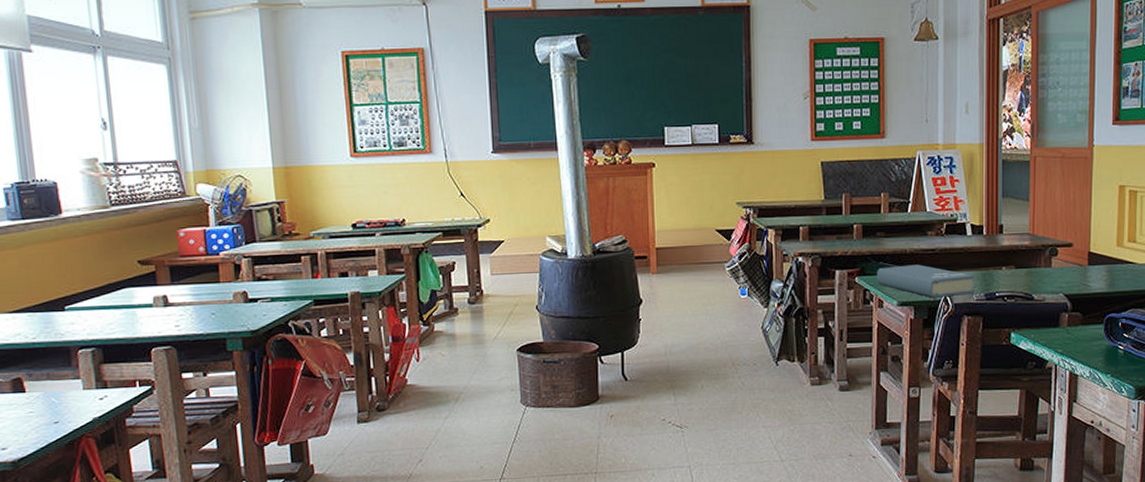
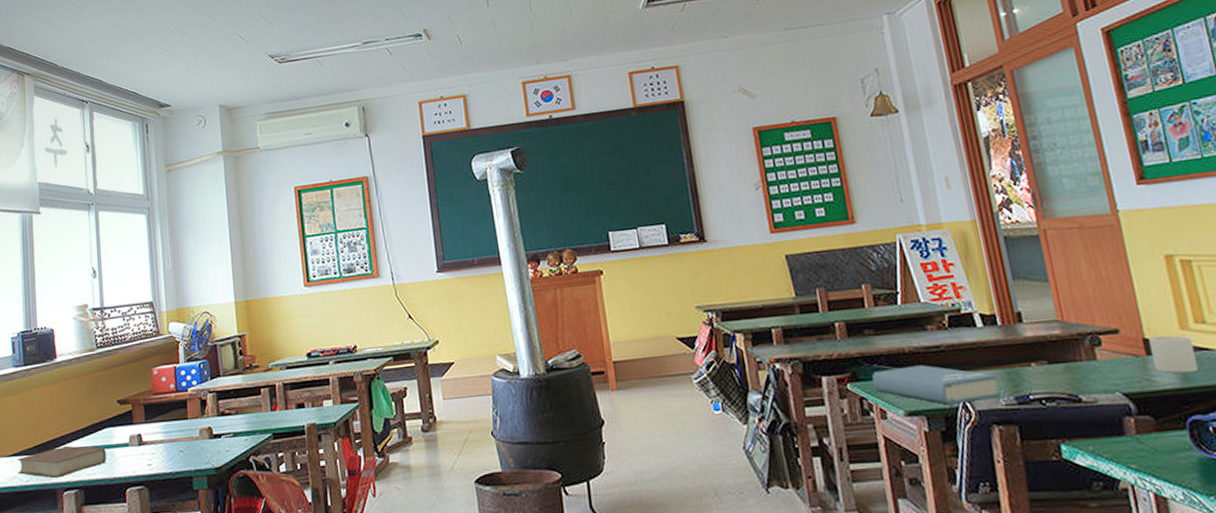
book: none [20,304,128,336] -> present [17,445,107,478]
cup: none [1091,250,1123,281] -> present [1149,335,1198,374]

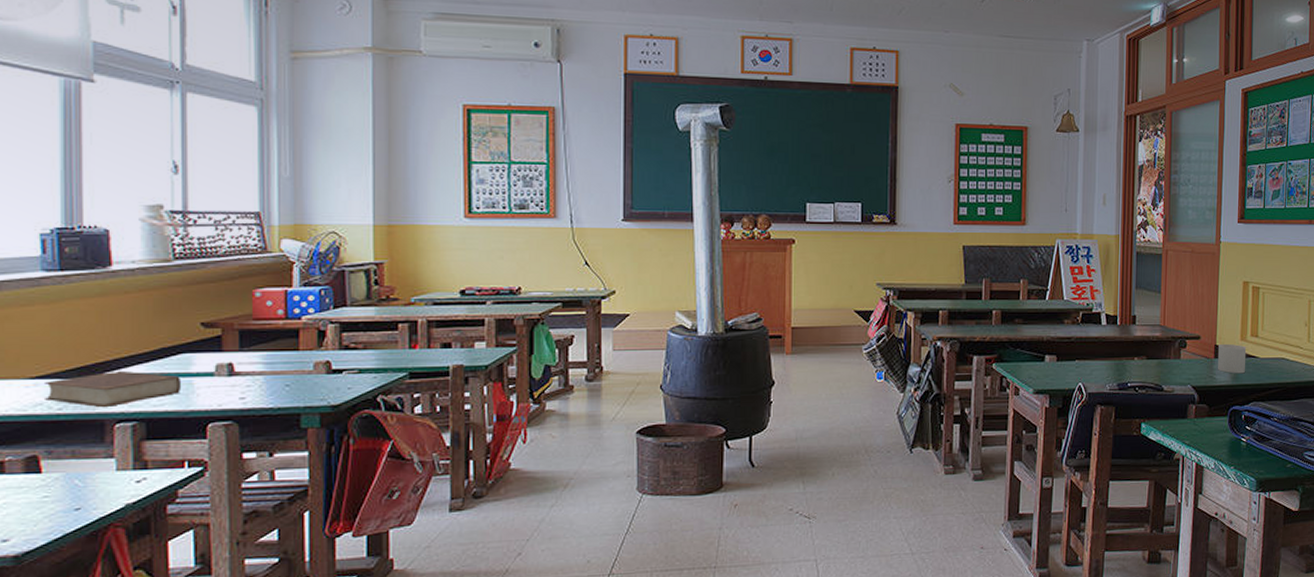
book: present [872,365,1001,405] -> none [1014,352,1108,387]

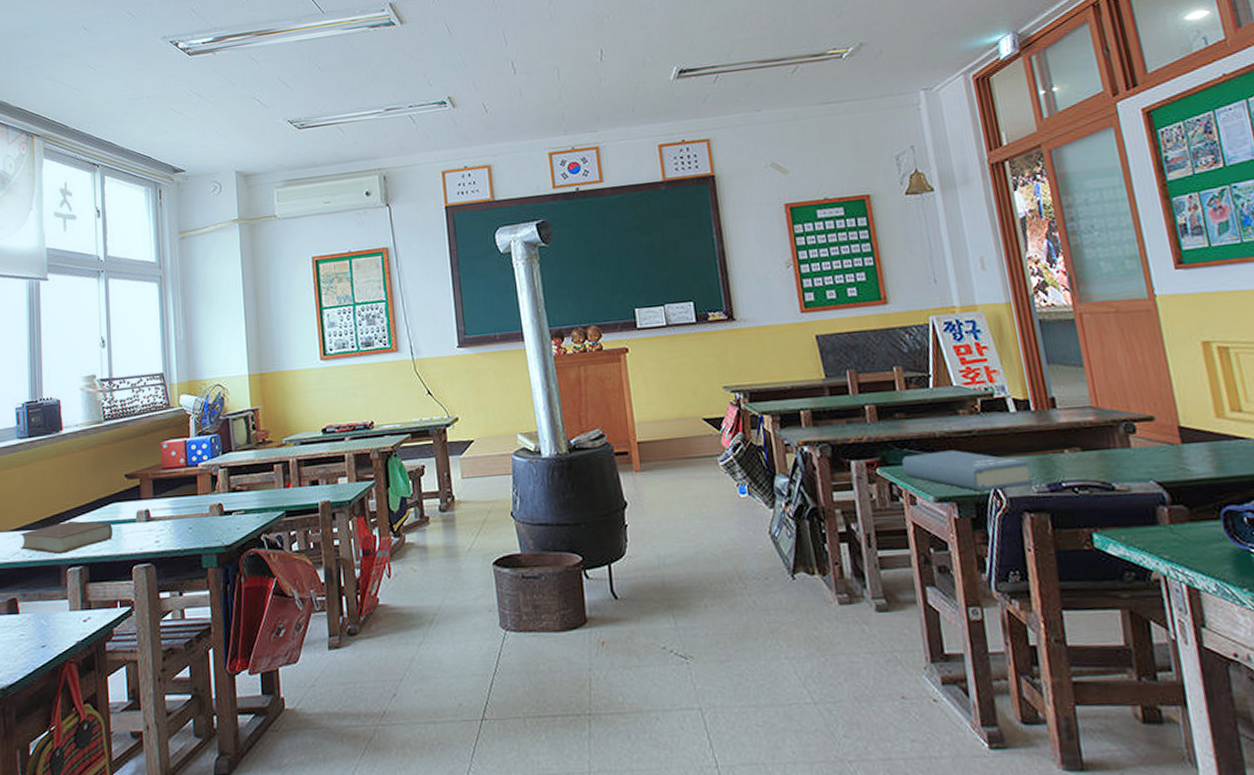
book: none [1014,352,1108,387] -> present [902,450,1033,491]
cup: present [1217,343,1247,374] -> none [1184,423,1234,463]

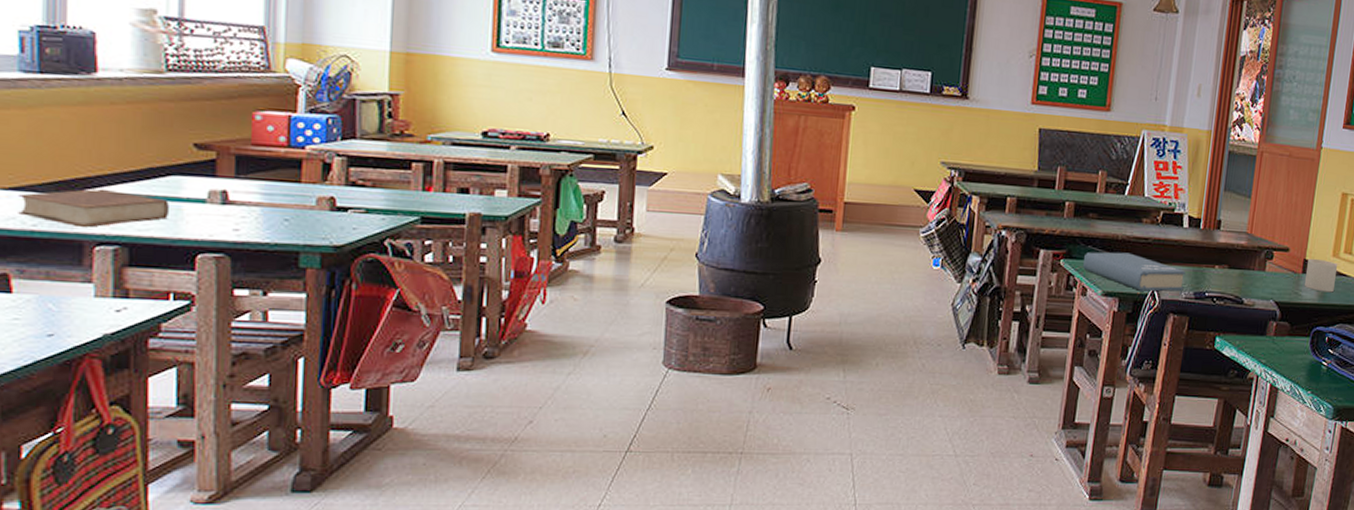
cup: none [1184,423,1234,463] -> present [1304,258,1338,293]

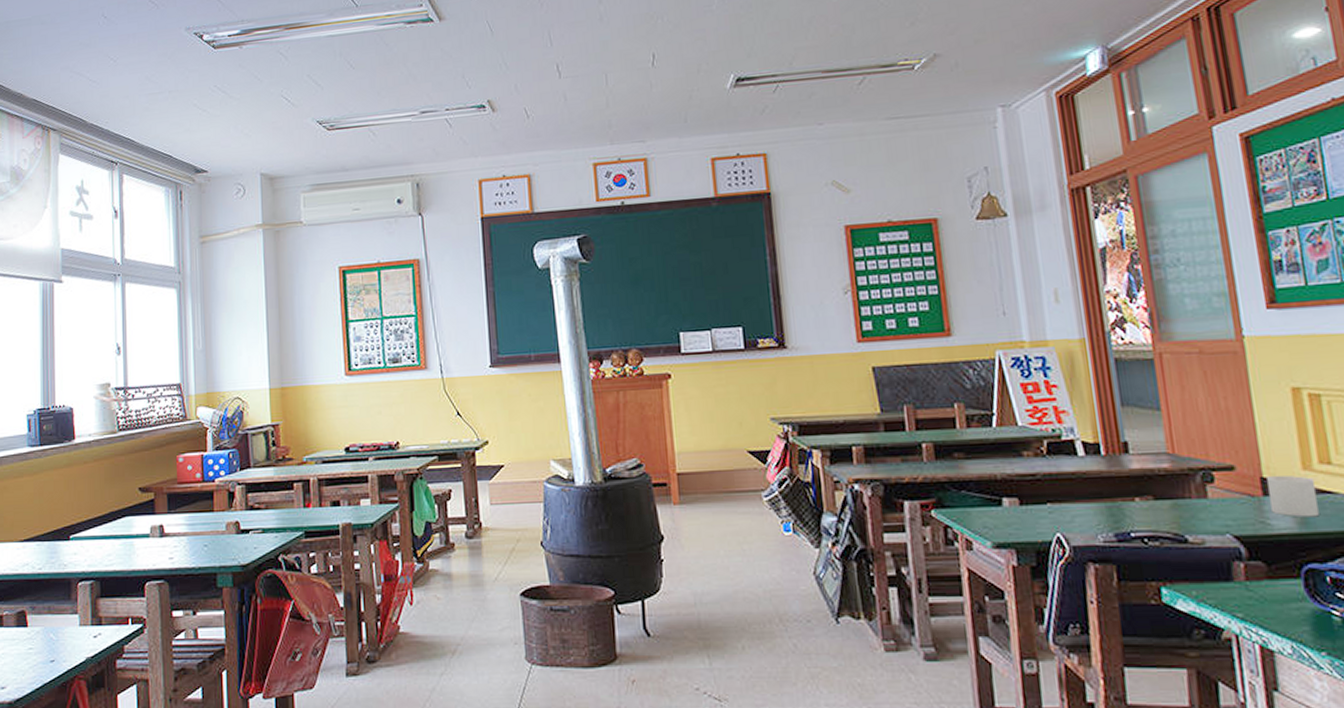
book: present [18,188,170,227] -> none [30,533,126,567]
book: present [1083,251,1186,292] -> none [959,494,1099,538]

